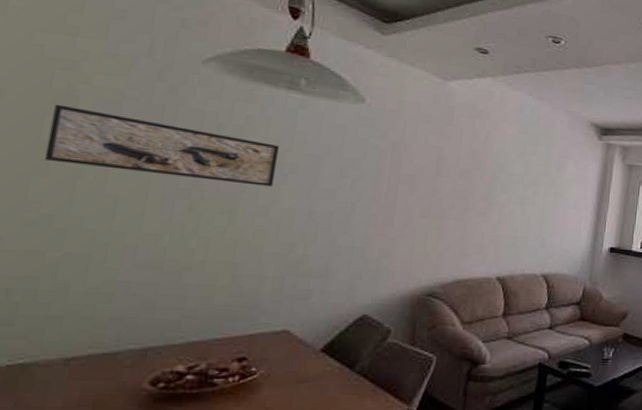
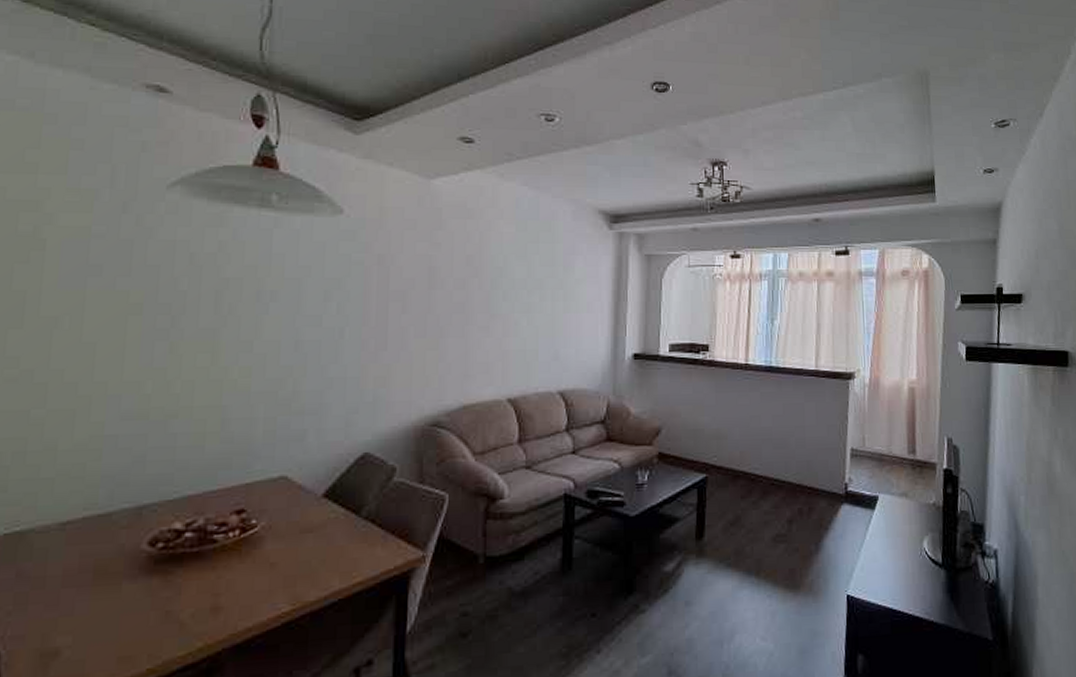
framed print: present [44,104,280,187] -> none [18,249,257,318]

